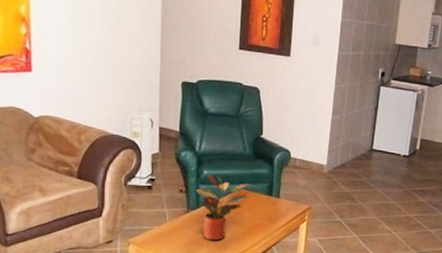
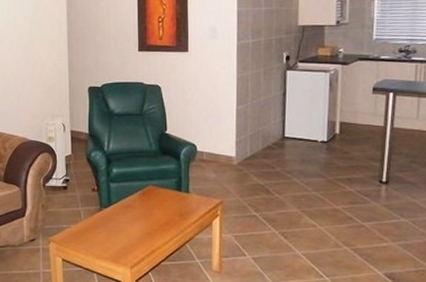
potted plant: present [196,174,251,241] -> none [107,172,159,239]

